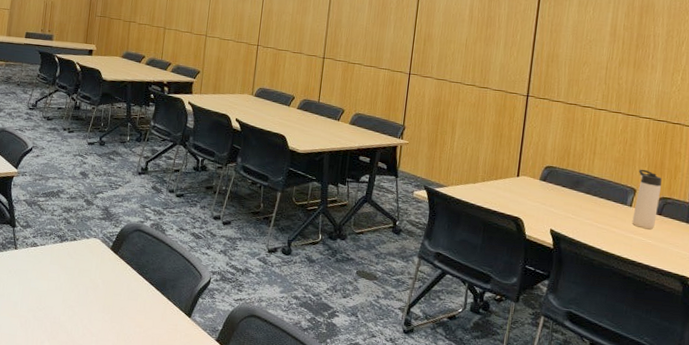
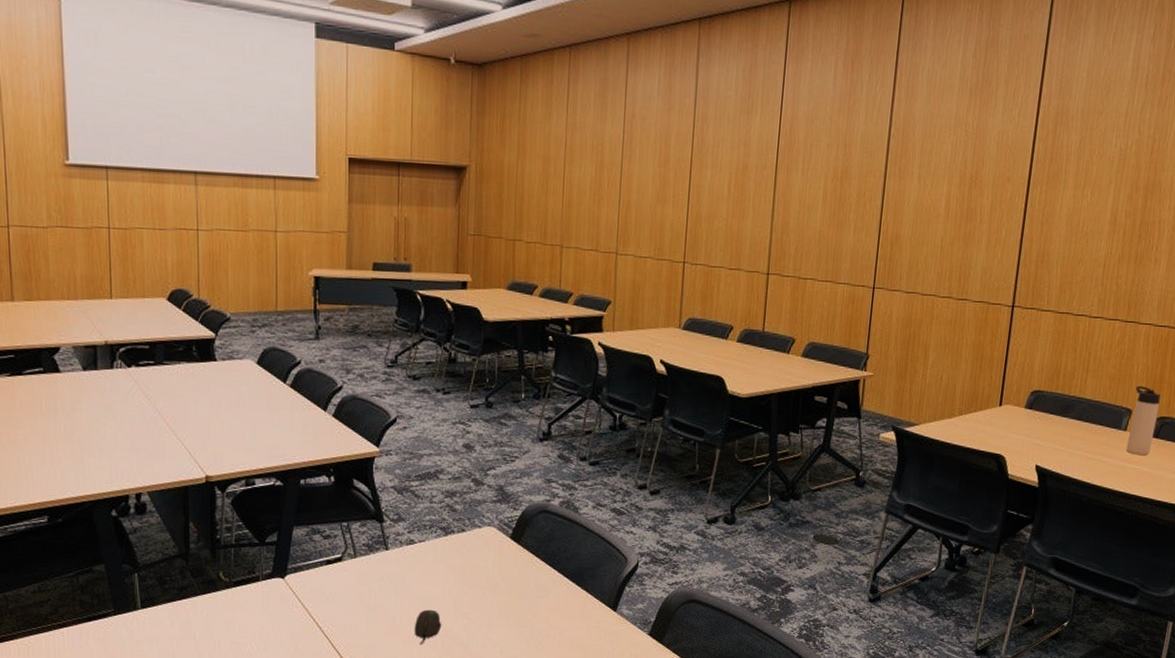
computer mouse: none [30,300,53,329] -> present [414,609,442,645]

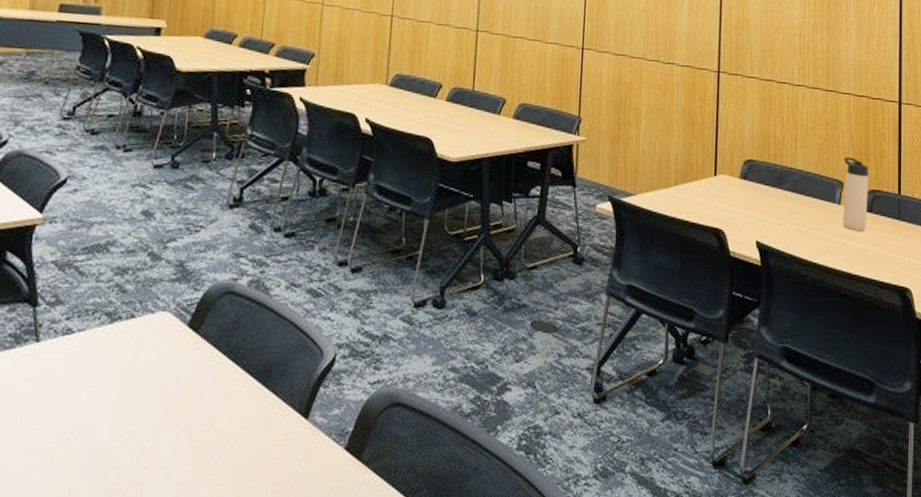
computer mouse: present [414,609,442,645] -> none [59,420,96,469]

